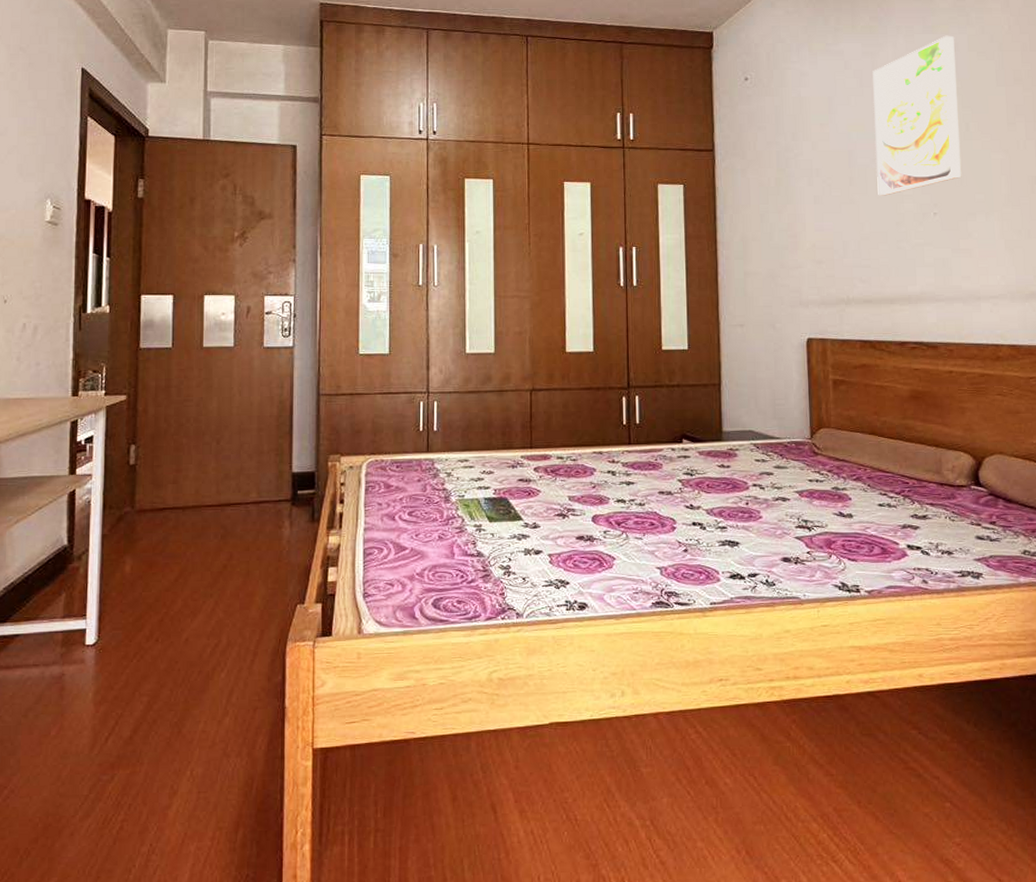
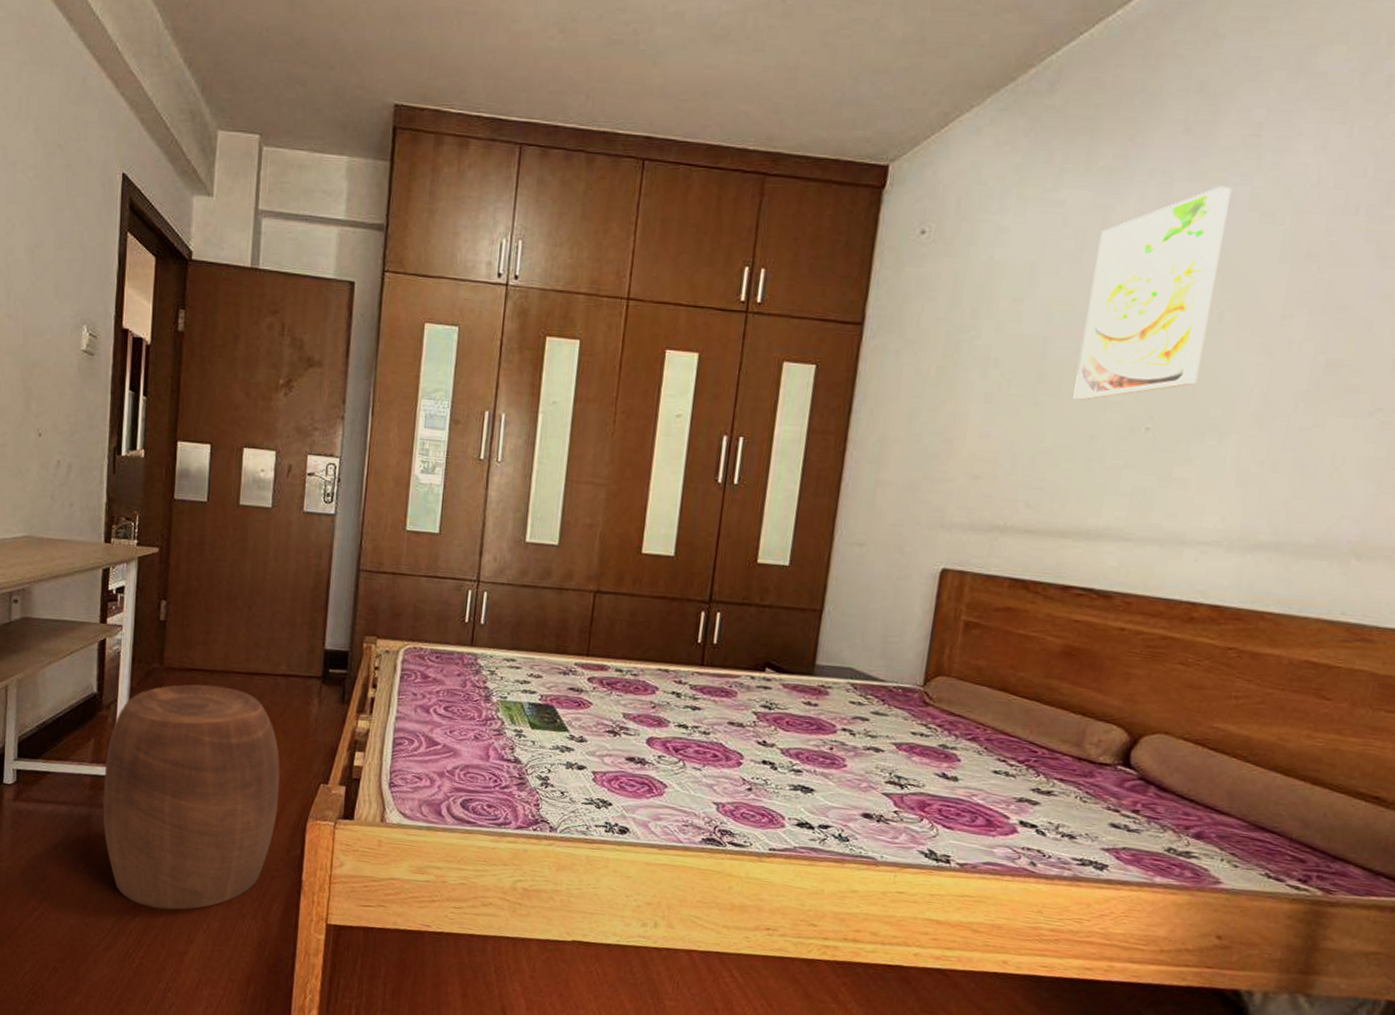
stool: none [76,521,256,764] -> present [102,684,280,910]

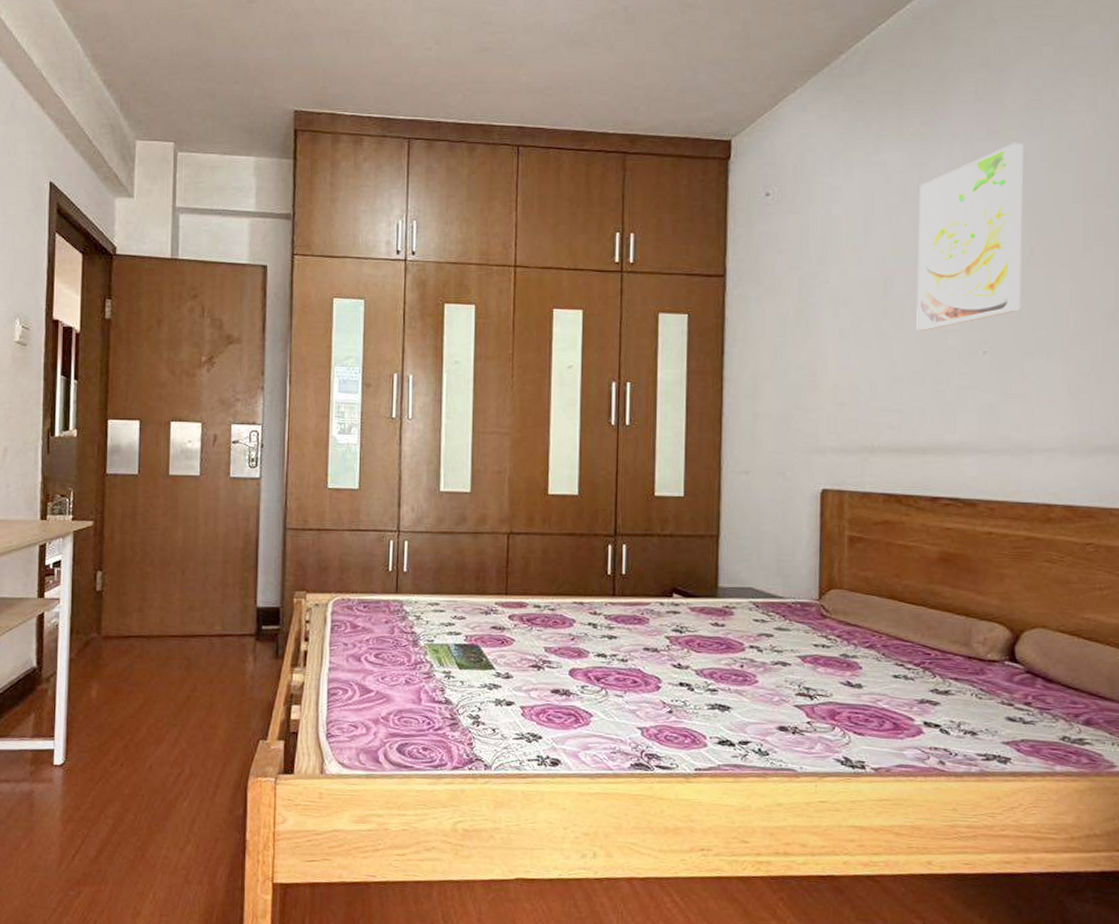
stool: present [102,684,280,910] -> none [44,650,219,883]

